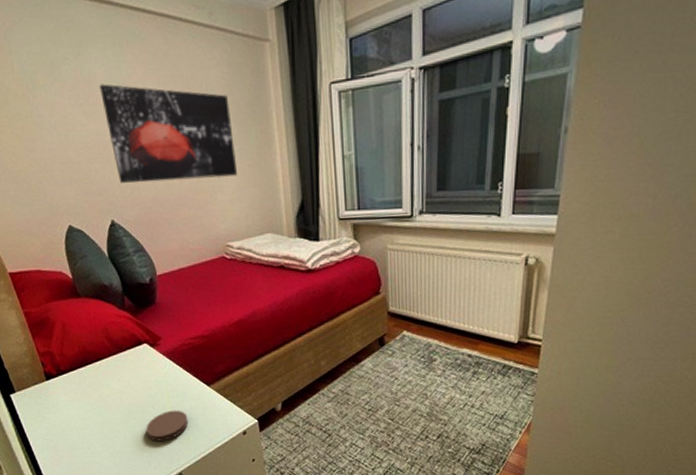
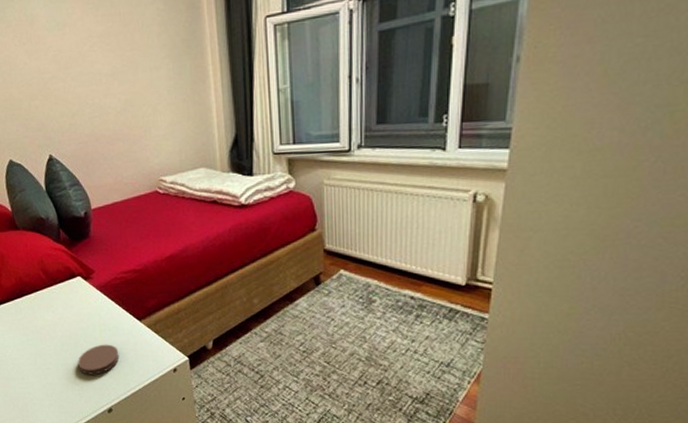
wall art: present [99,84,237,184] -> none [41,23,171,119]

